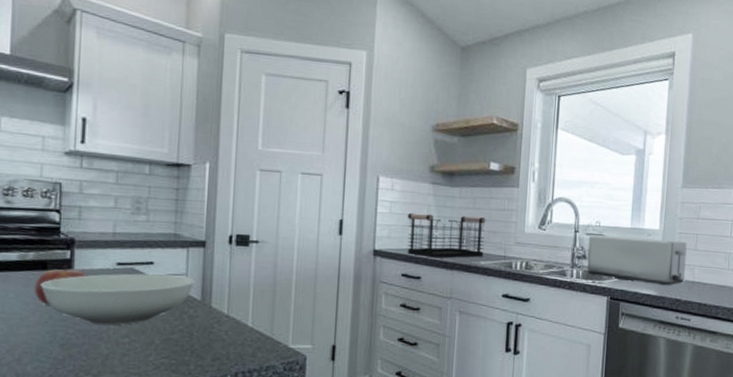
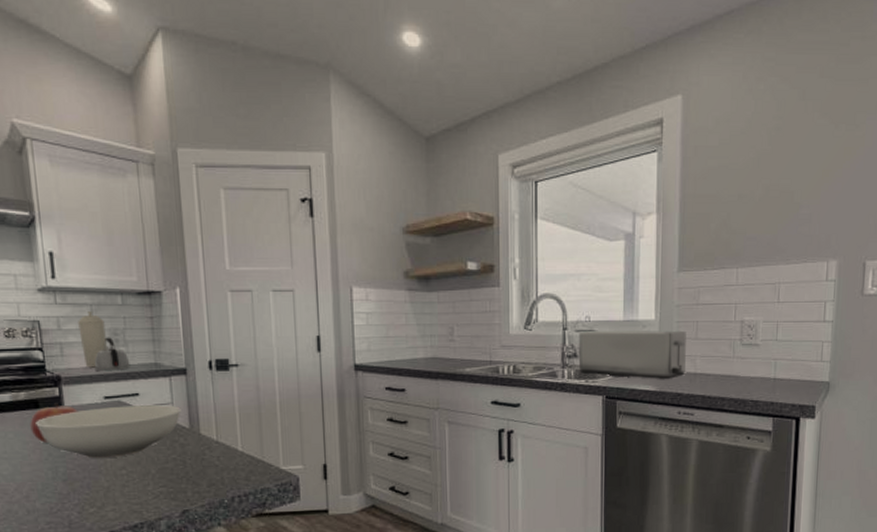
canister: none [101,178,129,234] -> present [78,312,107,368]
kettle: none [111,204,149,238] -> present [94,337,130,372]
dish rack: present [407,212,486,259] -> none [385,322,468,368]

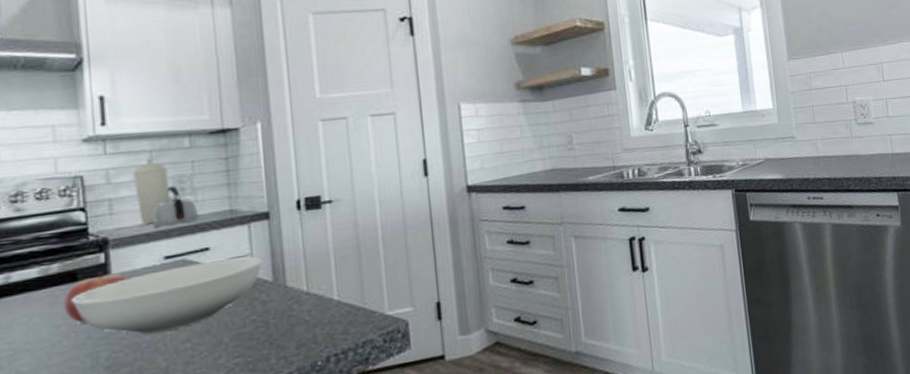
toaster: present [578,330,686,380] -> none [700,116,809,170]

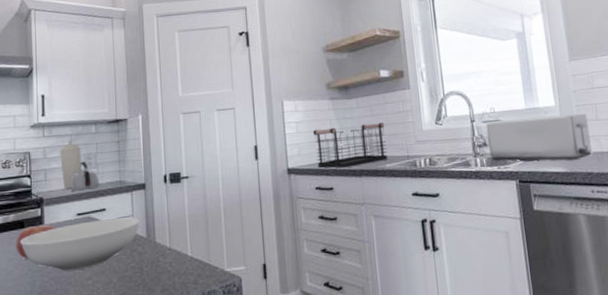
dish rack: none [498,129,591,184] -> present [312,122,388,169]
toaster: none [700,116,809,170] -> present [486,113,592,162]

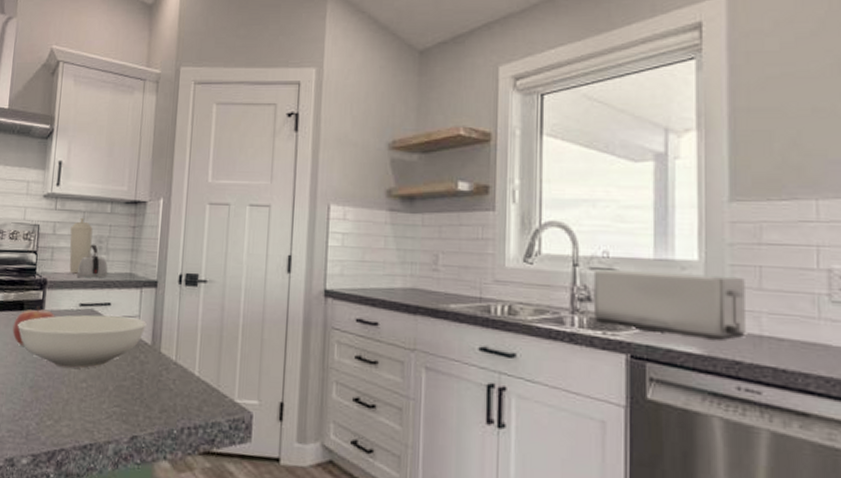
dish rack: present [312,122,388,169] -> none [361,245,455,301]

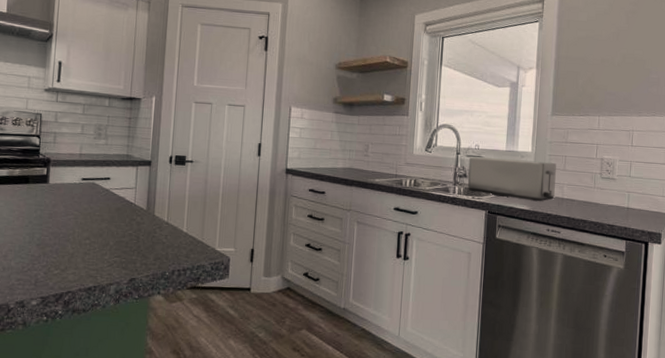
fruit: present [12,306,55,346] -> none [18,180,59,212]
bowl: present [18,314,147,369] -> none [23,187,142,230]
canister: present [69,218,93,274] -> none [71,110,93,154]
kettle: present [76,244,108,278] -> none [78,131,107,158]

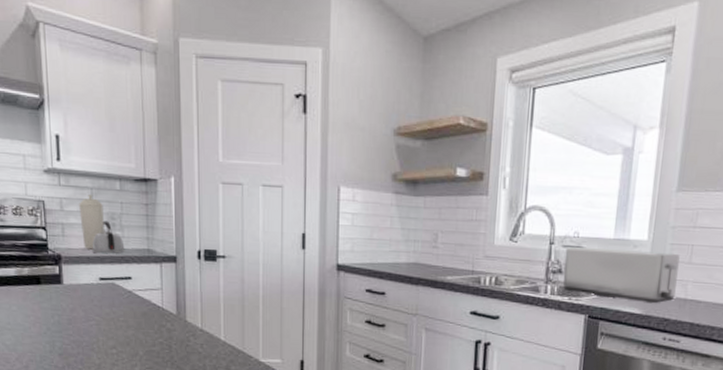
canister: none [71,110,93,154] -> present [79,195,104,250]
kettle: none [78,131,107,158] -> present [92,220,125,254]

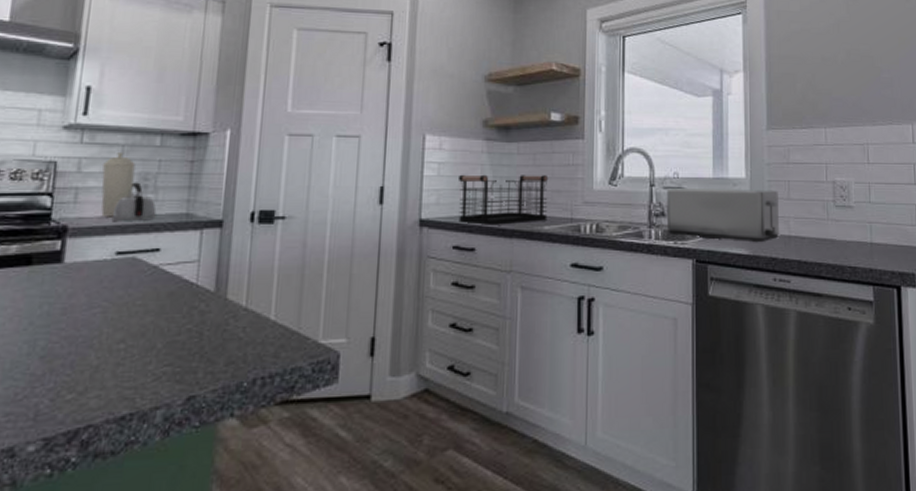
dish rack: none [369,225,453,274] -> present [457,174,549,225]

